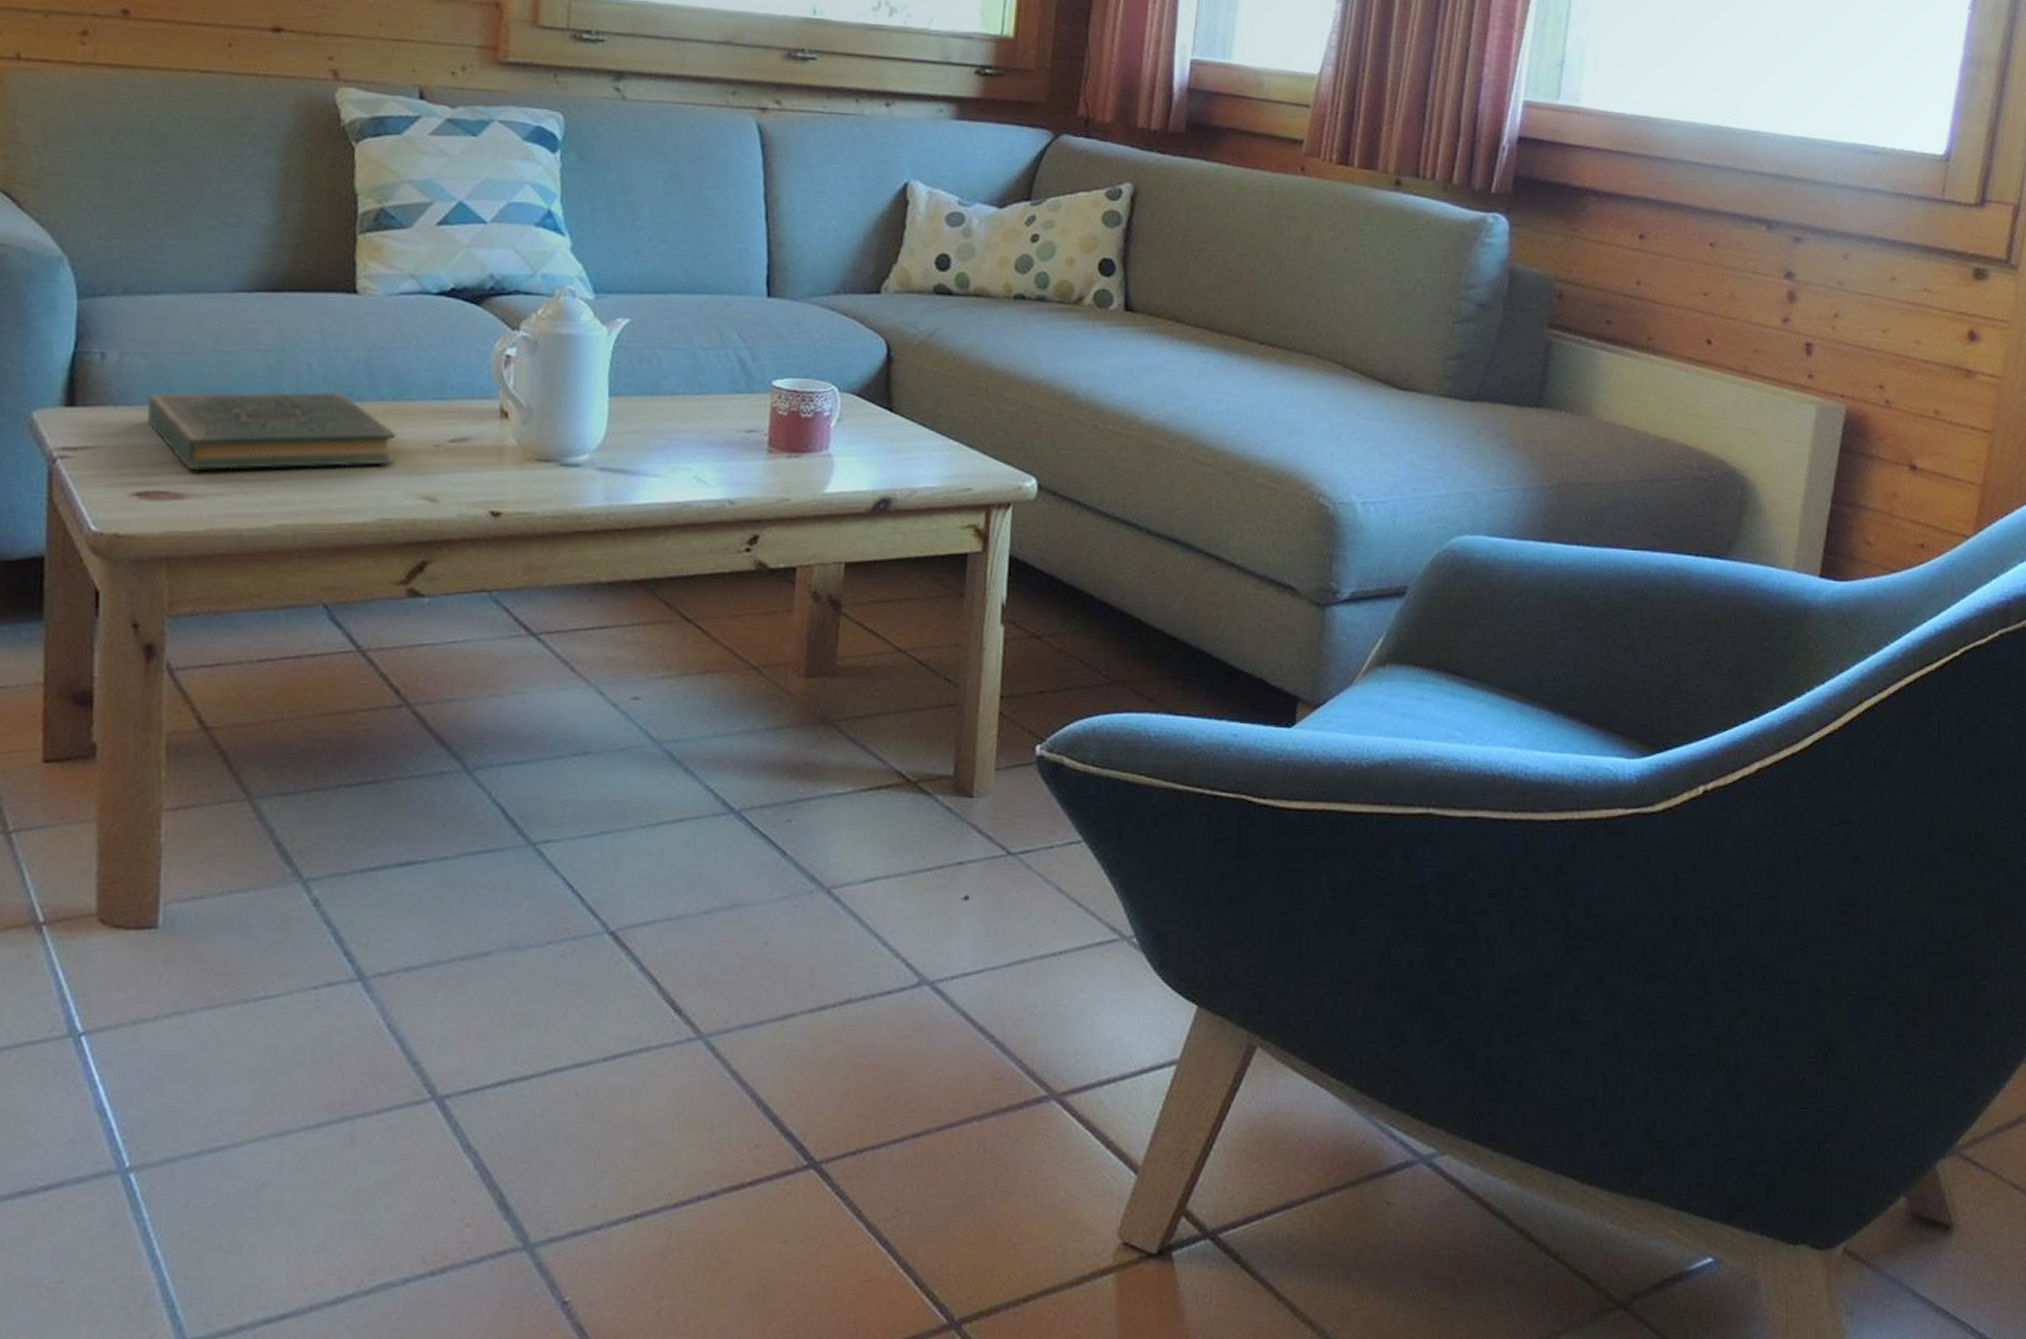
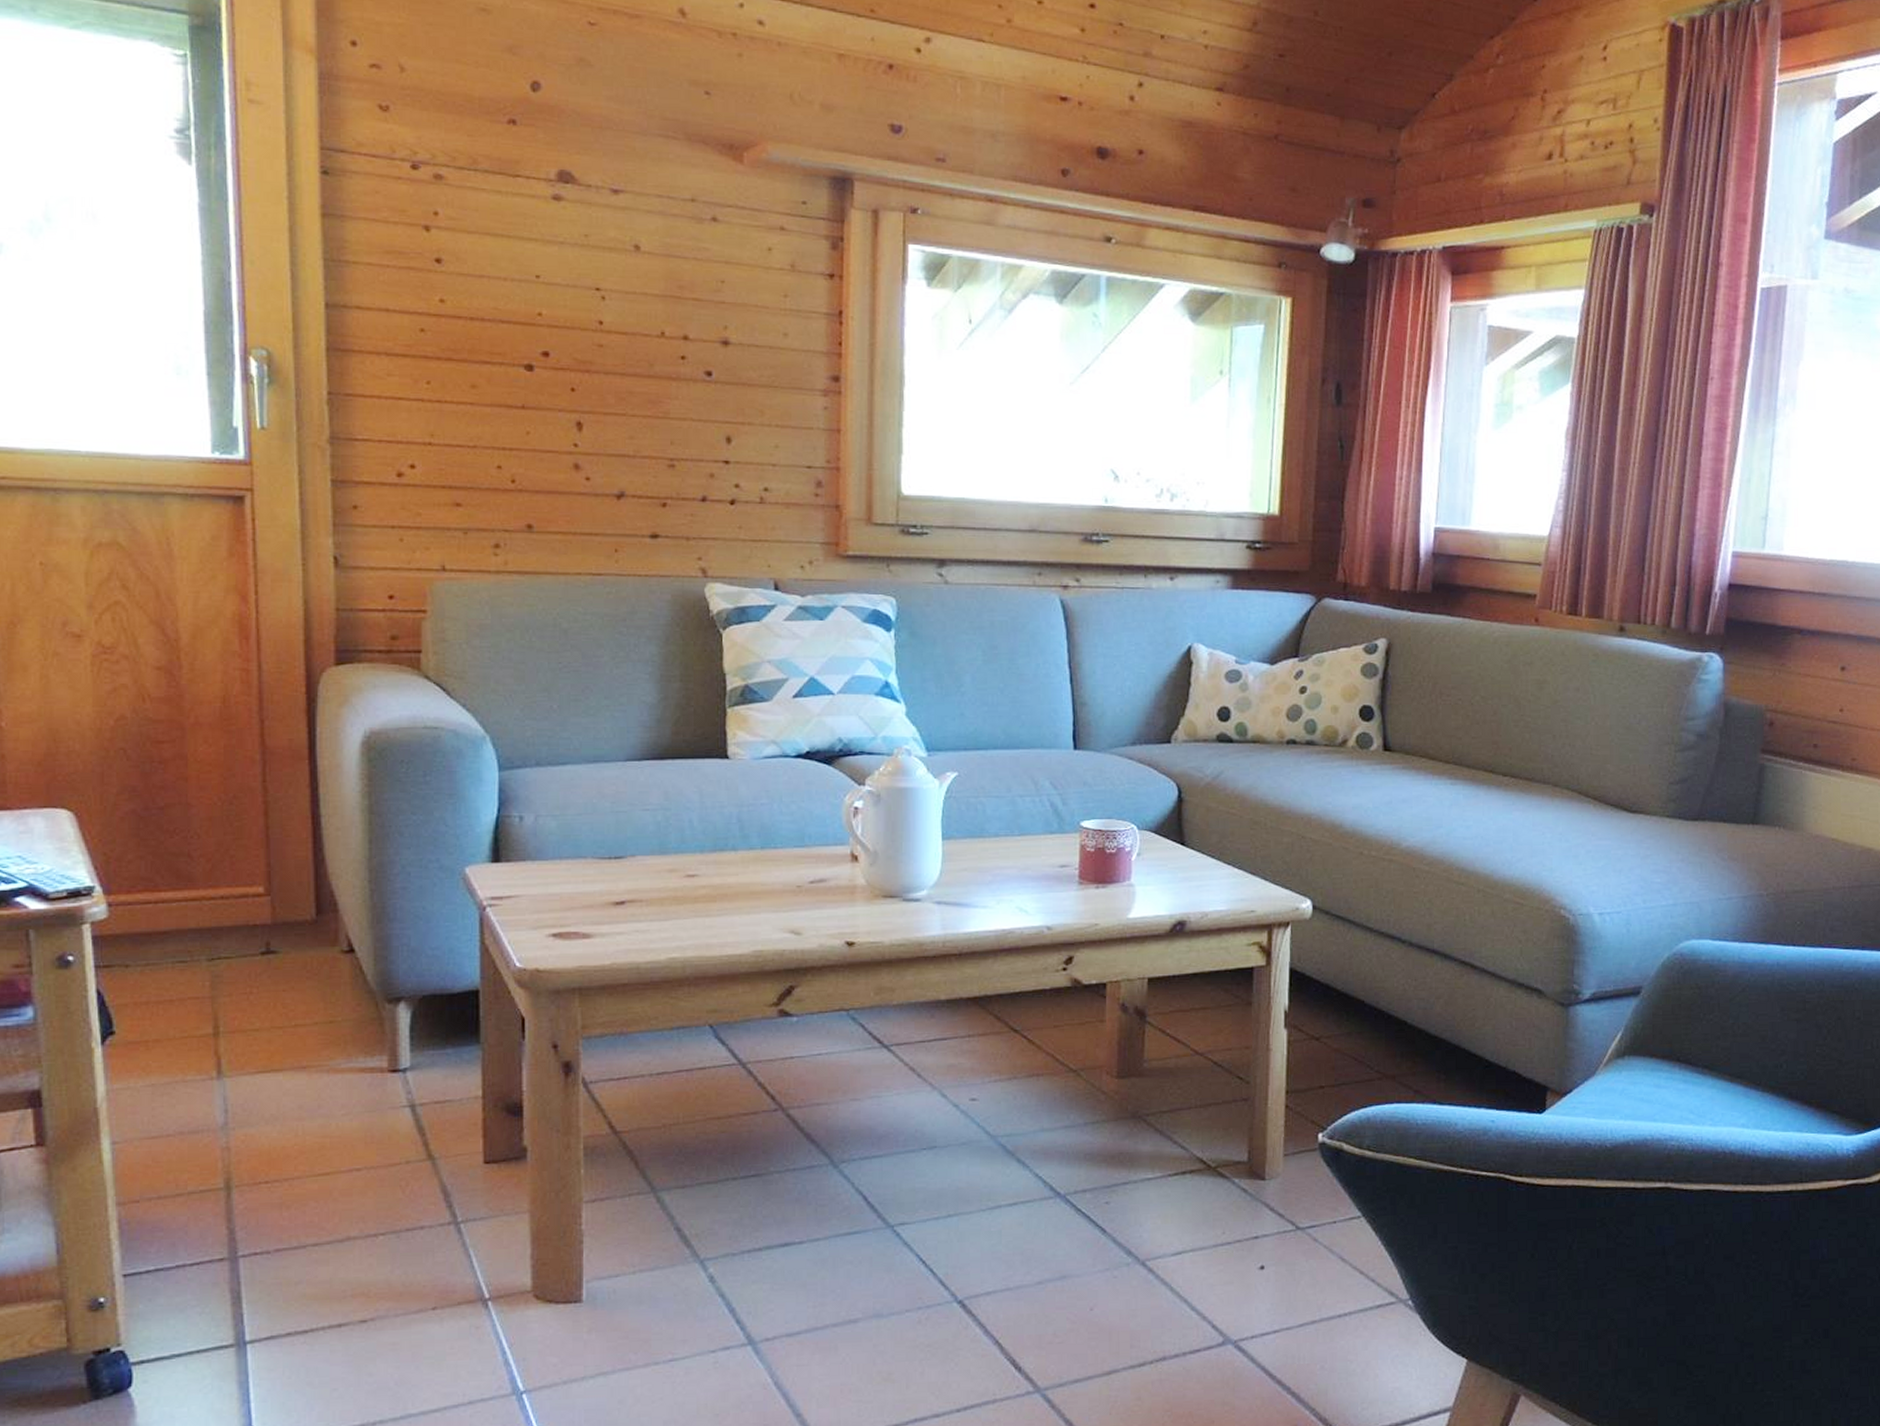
book: present [148,391,398,470] -> none [559,843,766,913]

